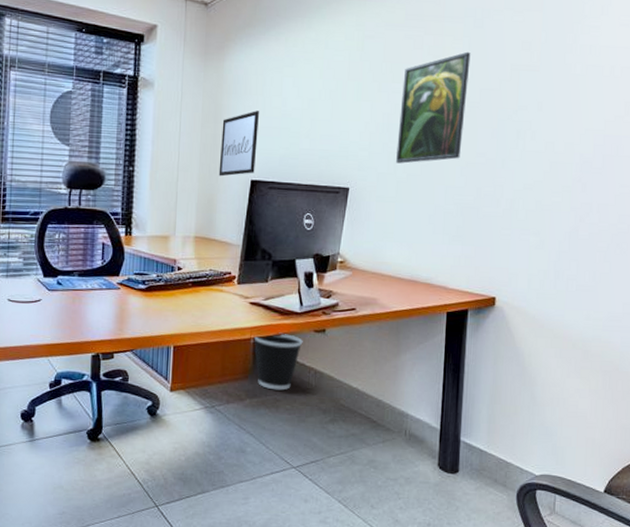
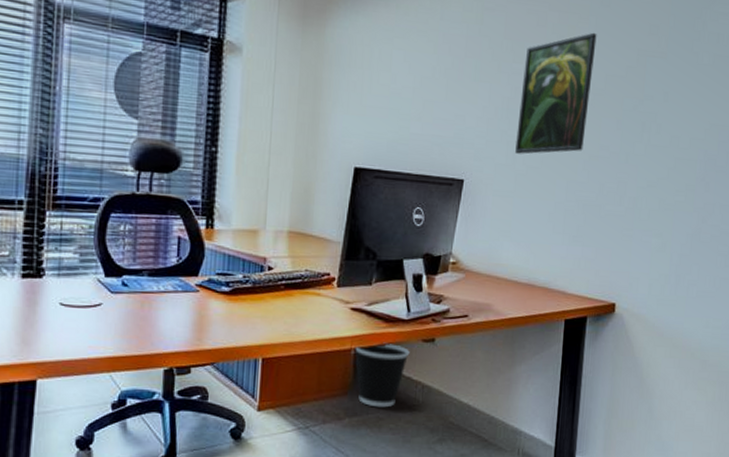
wall art: present [218,111,259,177] -> none [317,87,365,162]

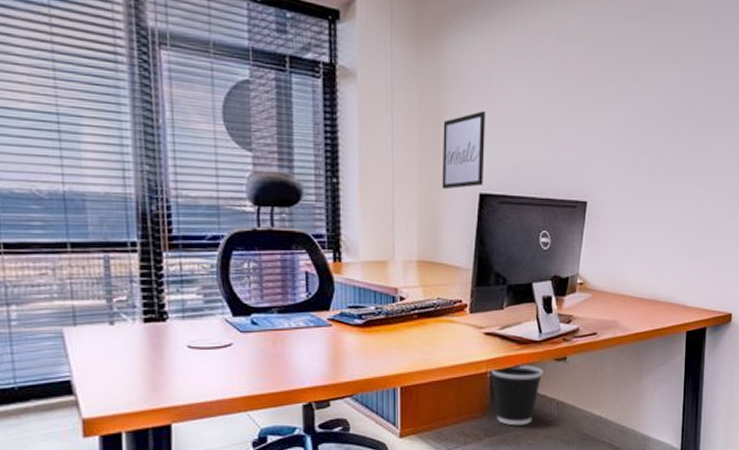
wall art: none [317,87,365,162] -> present [442,111,485,190]
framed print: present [515,32,597,154] -> none [635,50,709,174]

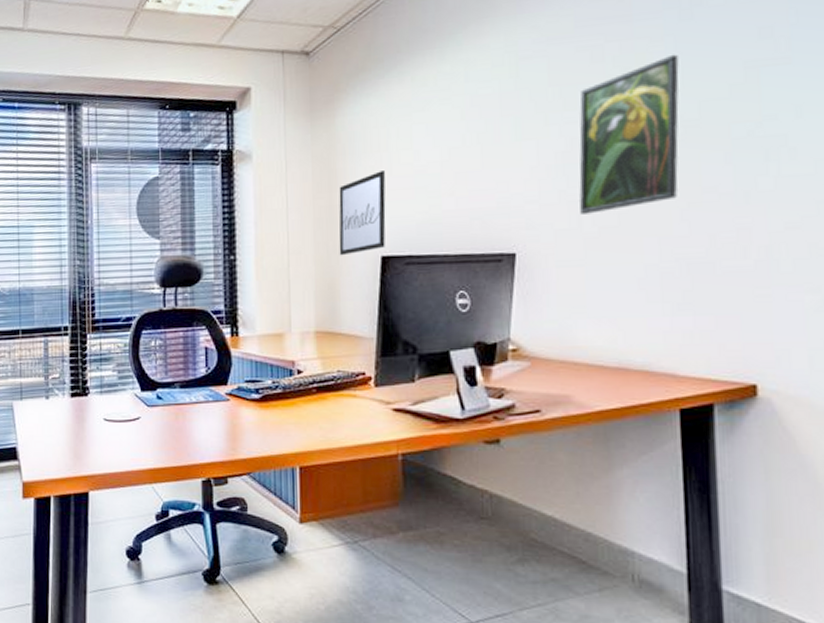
wastebasket: present [491,364,543,426] -> none [402,445,470,521]
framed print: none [635,50,709,174] -> present [579,54,679,214]

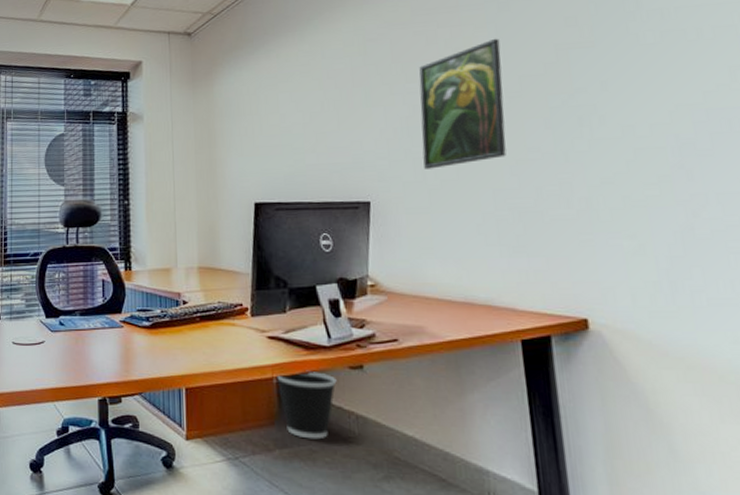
wall art: present [339,171,386,256] -> none [217,131,258,202]
wastebasket: none [402,445,470,521] -> present [276,370,337,440]

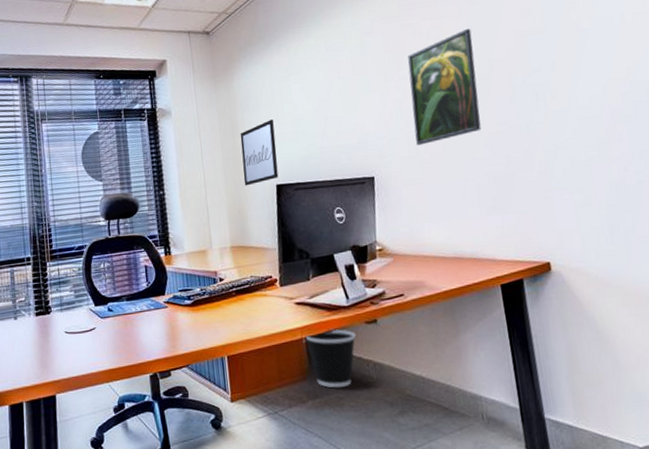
wall art: none [217,131,258,202] -> present [240,119,279,186]

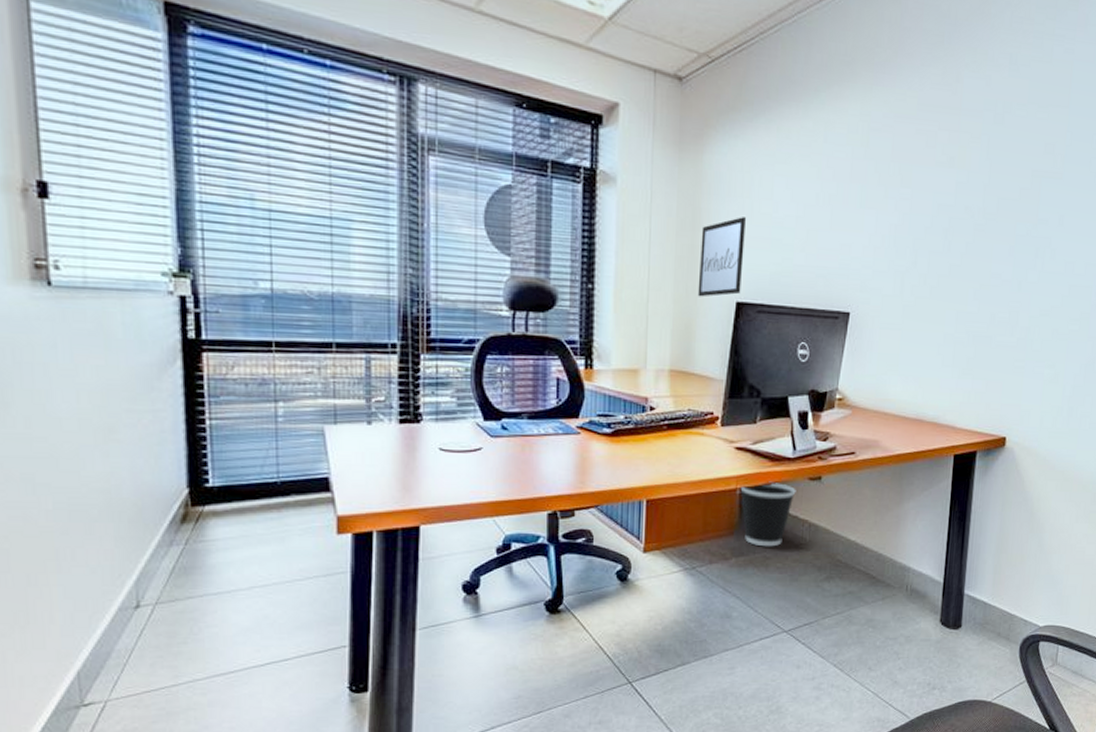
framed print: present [408,28,481,145] -> none [903,152,989,285]

